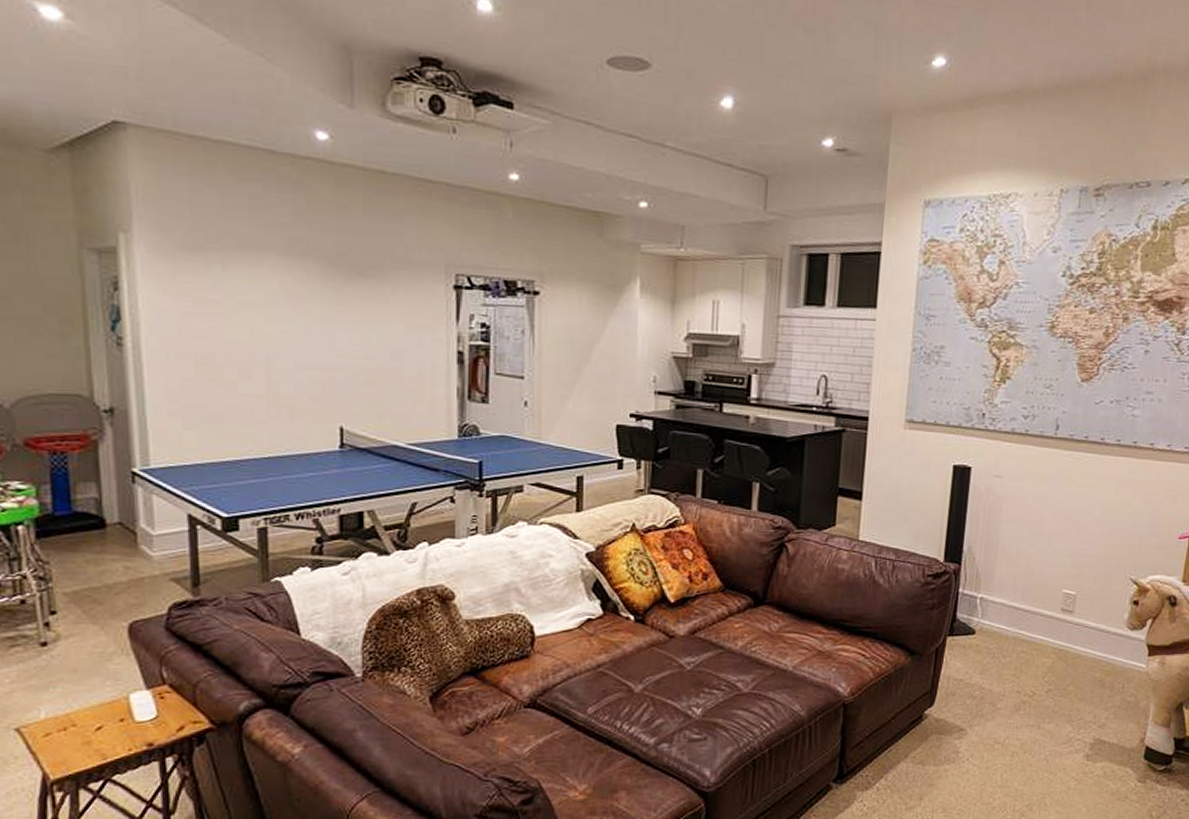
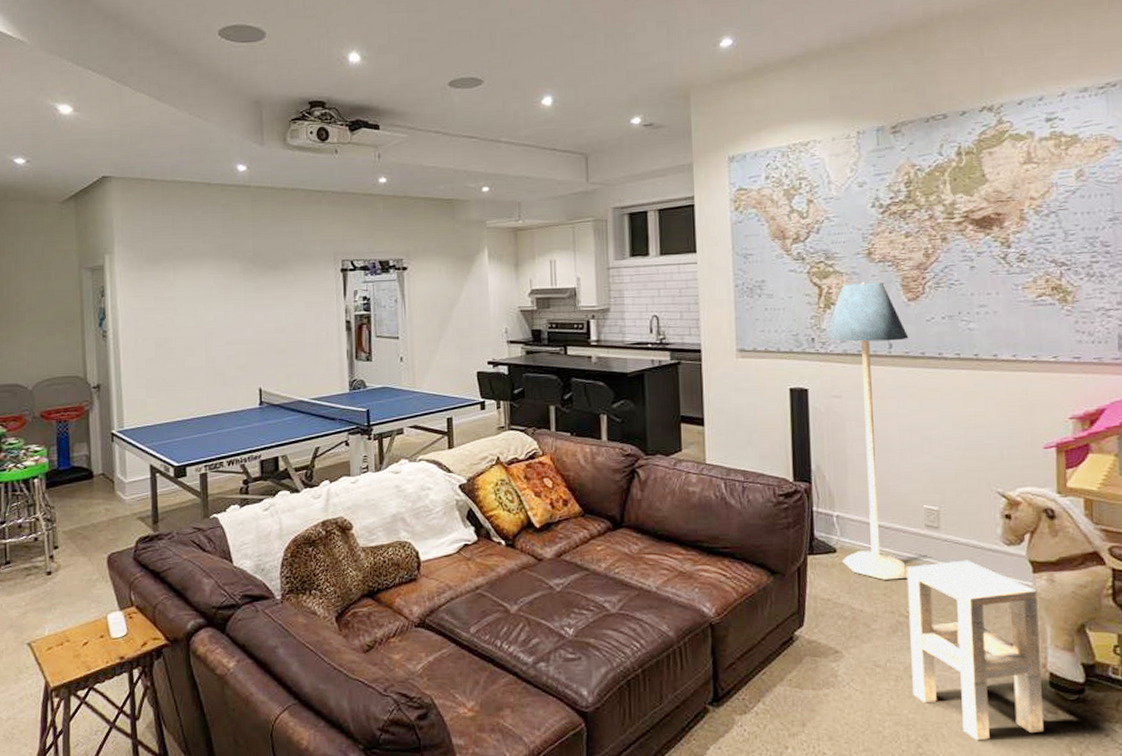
floor lamp: none [980,357,1076,661] -> present [825,282,909,580]
side table: none [1025,643,1149,809] -> present [906,560,1044,741]

